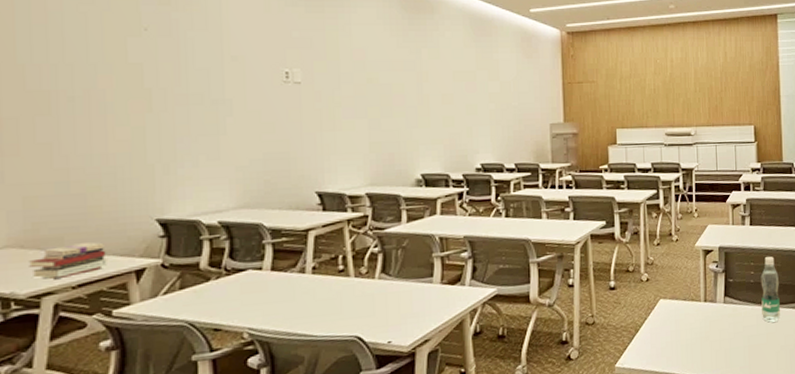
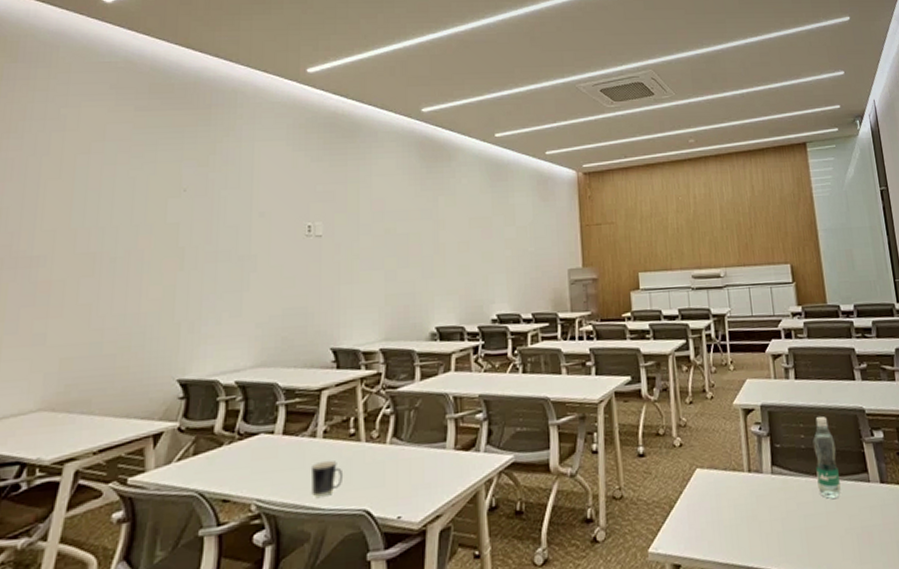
books: present [29,242,107,279] -> none [57,404,129,444]
mug: none [301,293,335,326] -> present [310,460,344,498]

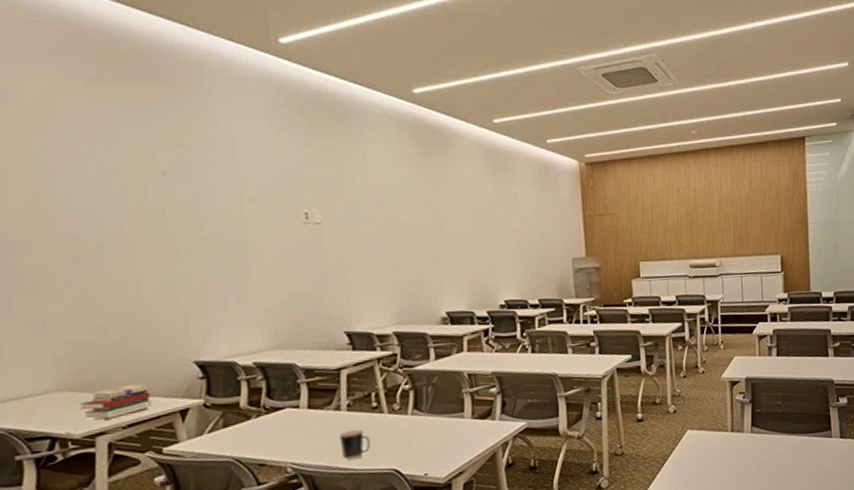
books: none [57,404,129,444] -> present [79,384,153,420]
bottle: present [812,416,841,499] -> none [787,386,808,451]

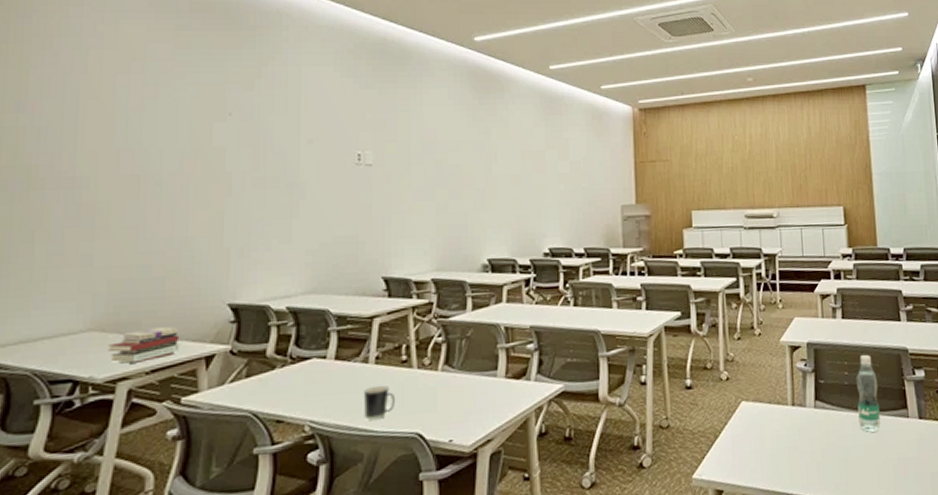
bottle: none [787,386,808,451] -> present [856,354,881,432]

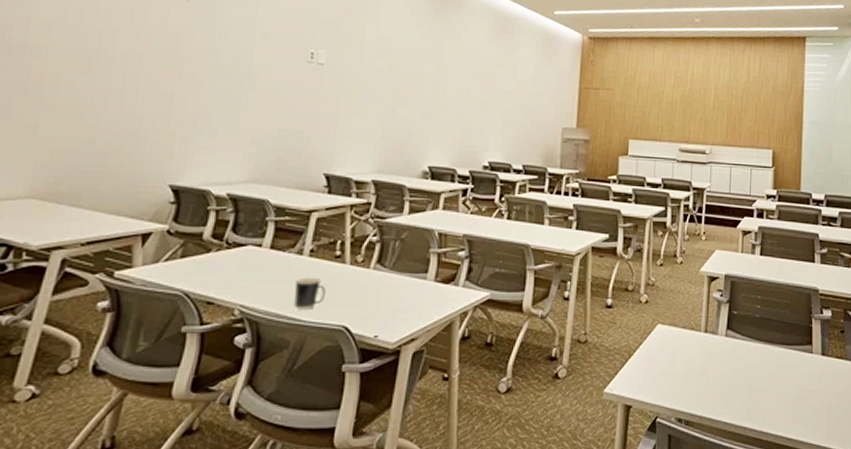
books: present [108,327,180,364] -> none [45,201,118,233]
bottle: present [856,354,881,432] -> none [765,290,788,363]

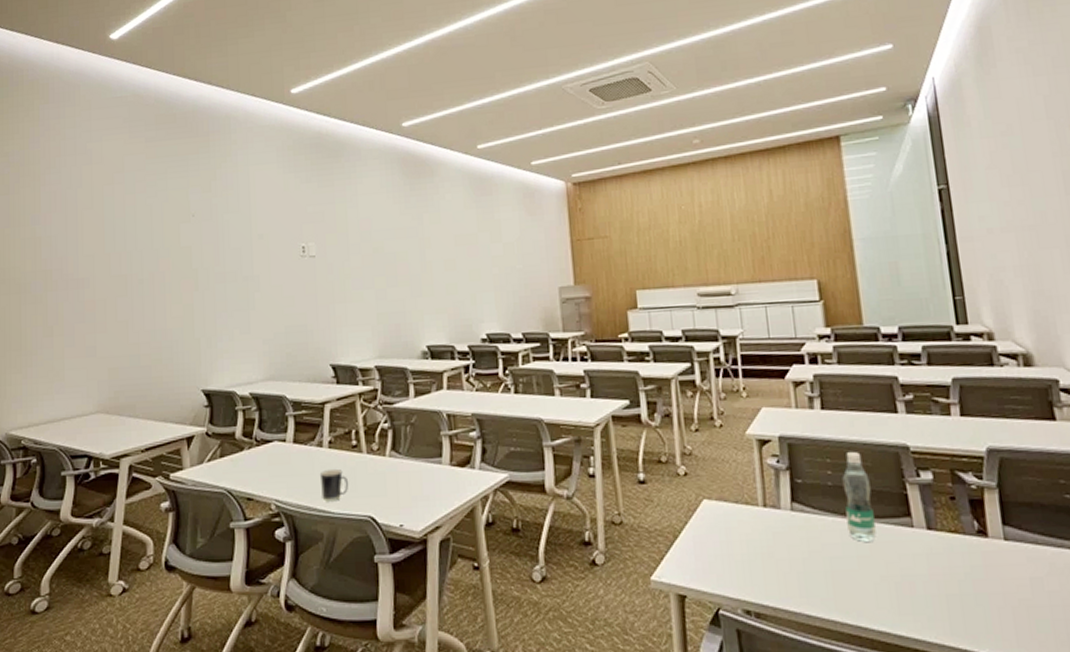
bottle: none [765,290,788,363] -> present [842,451,877,542]

